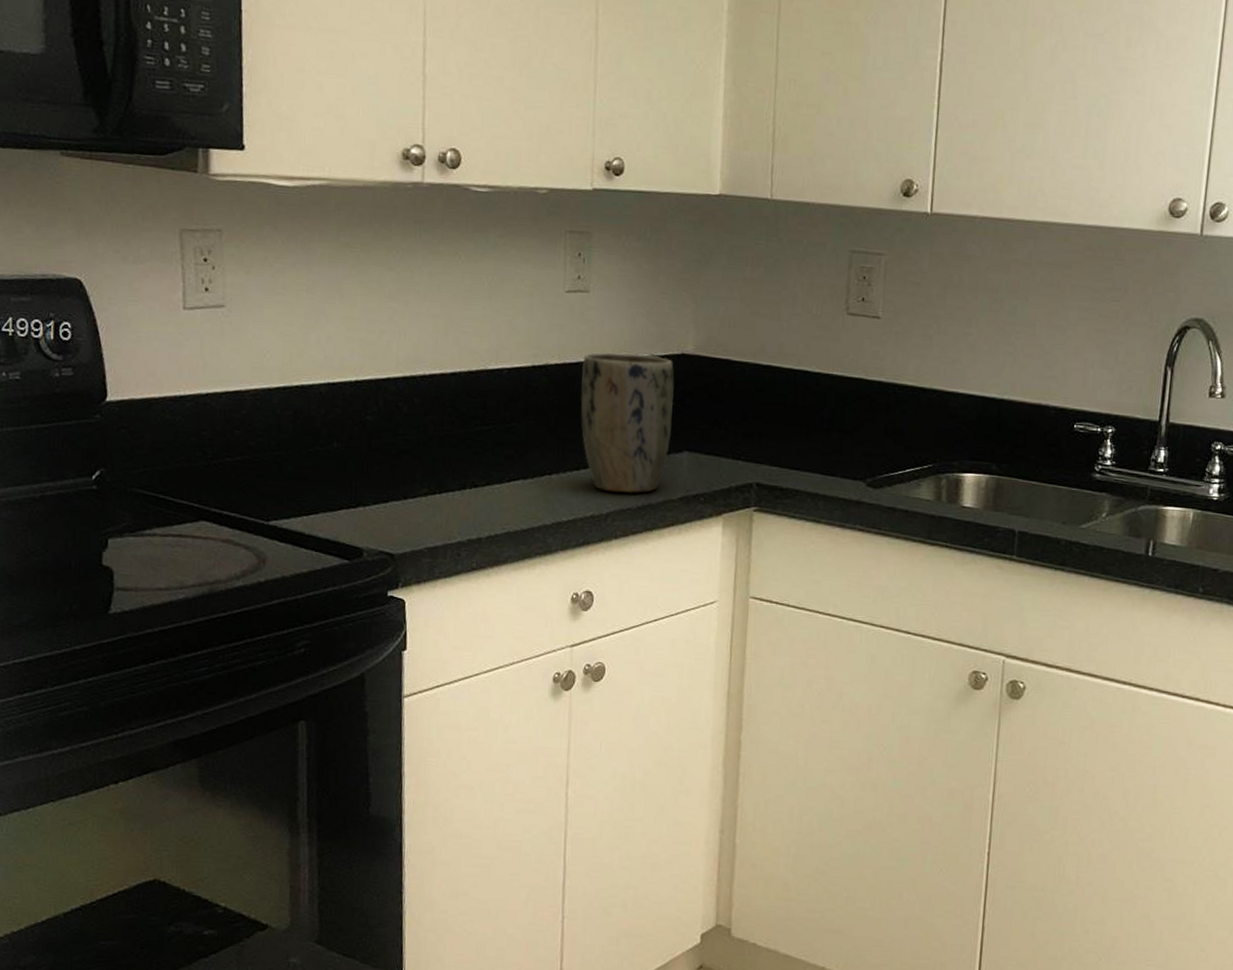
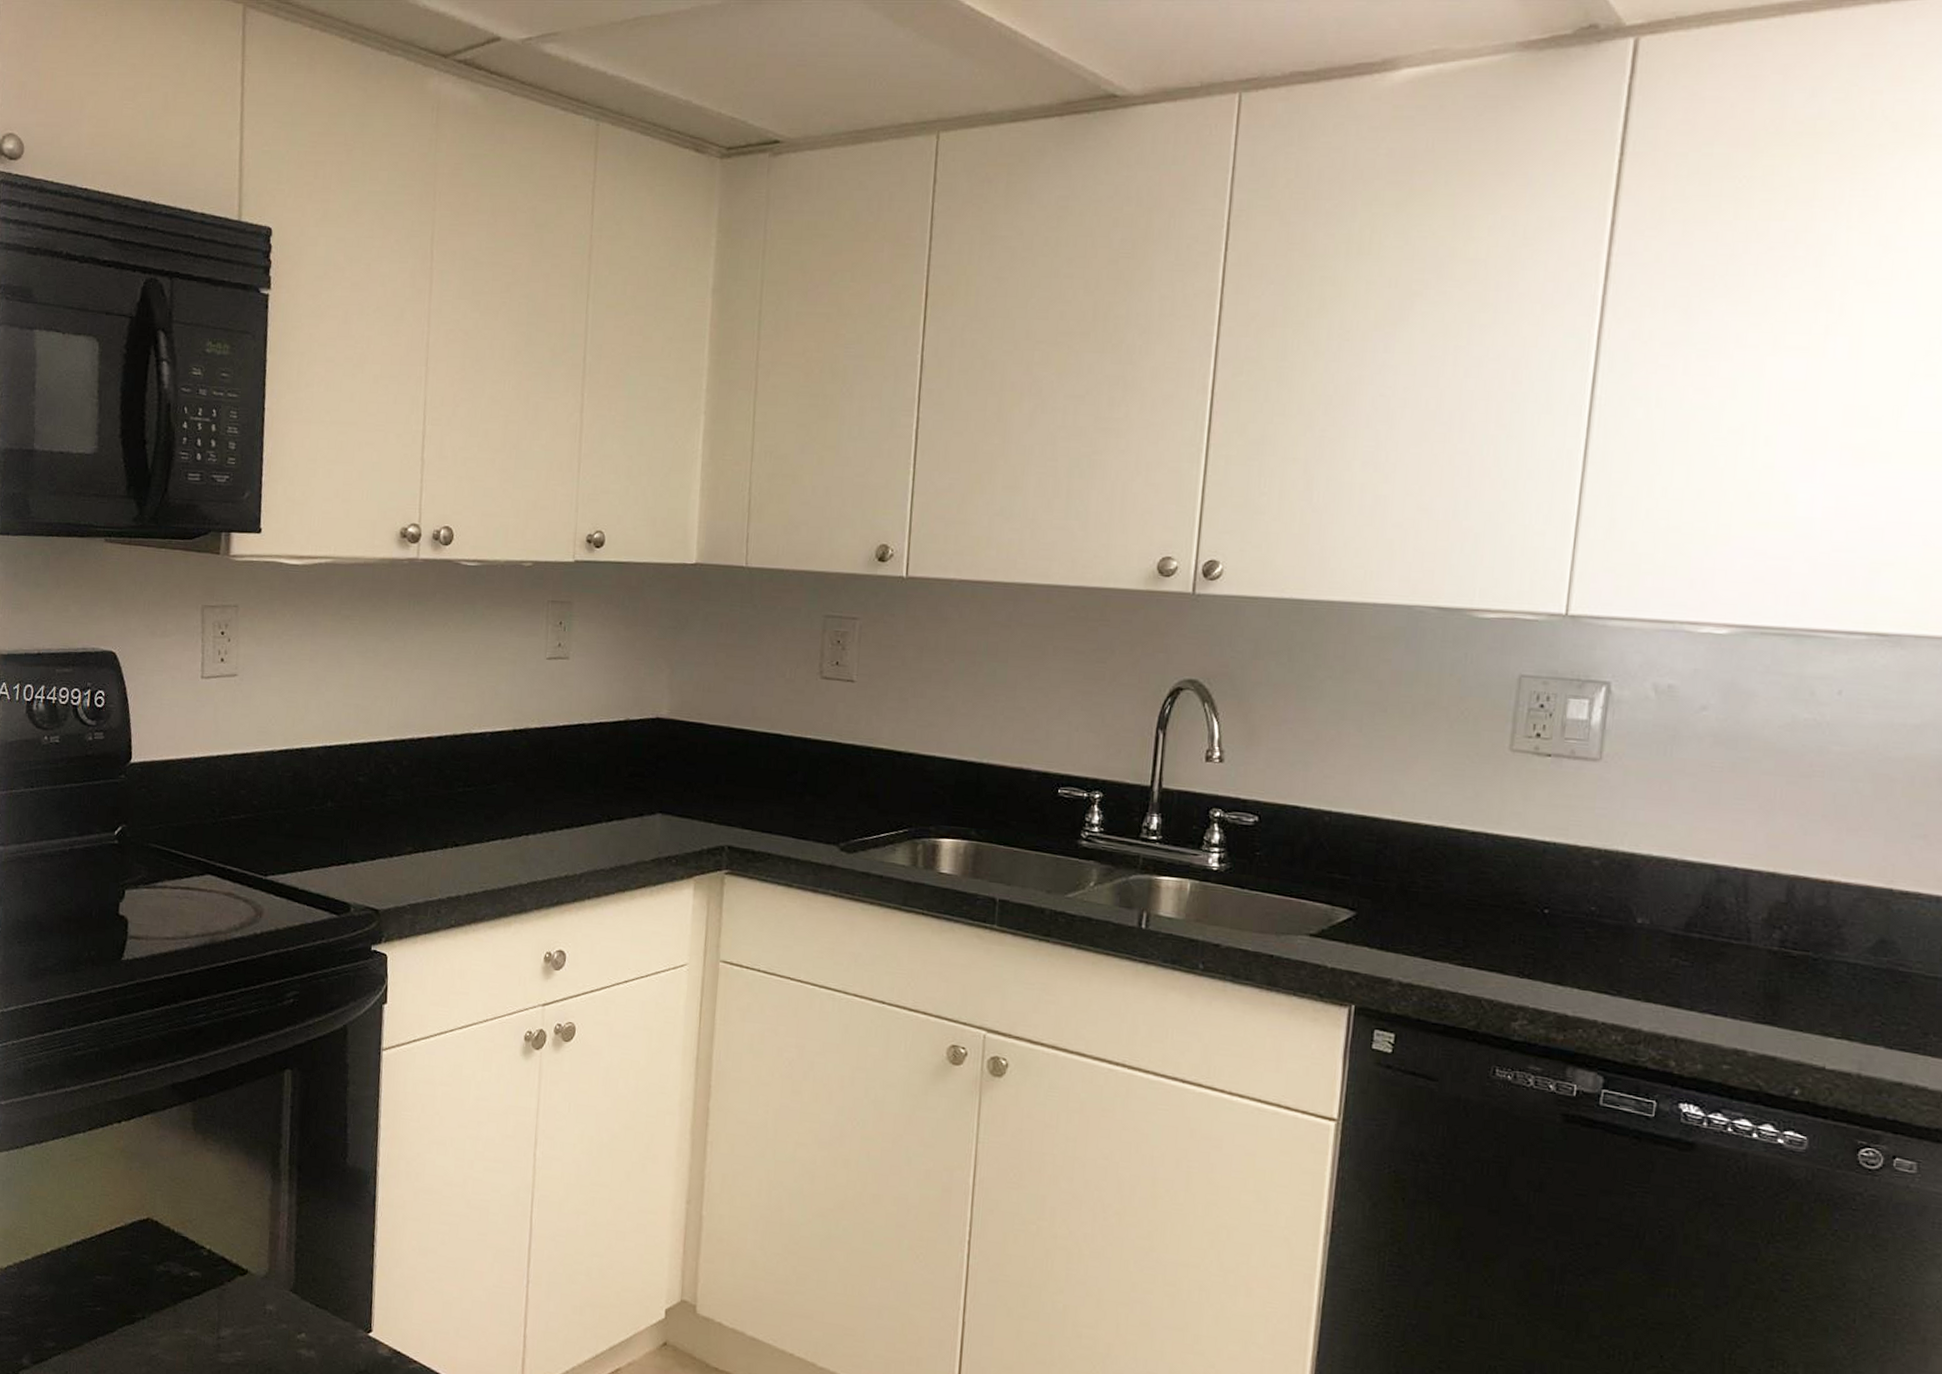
plant pot: present [580,352,674,494] -> none [558,716,649,855]

